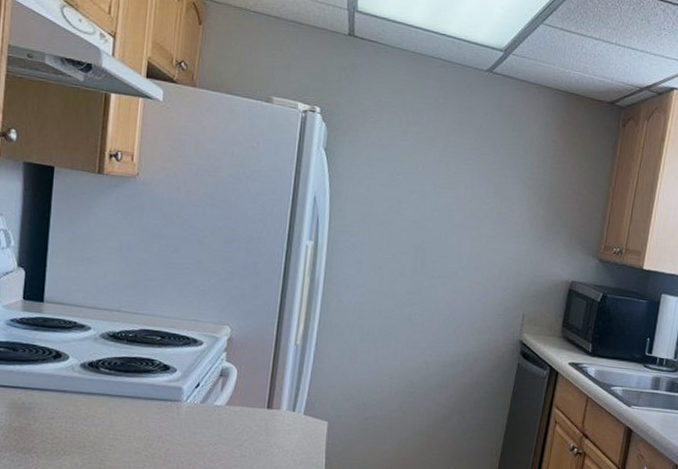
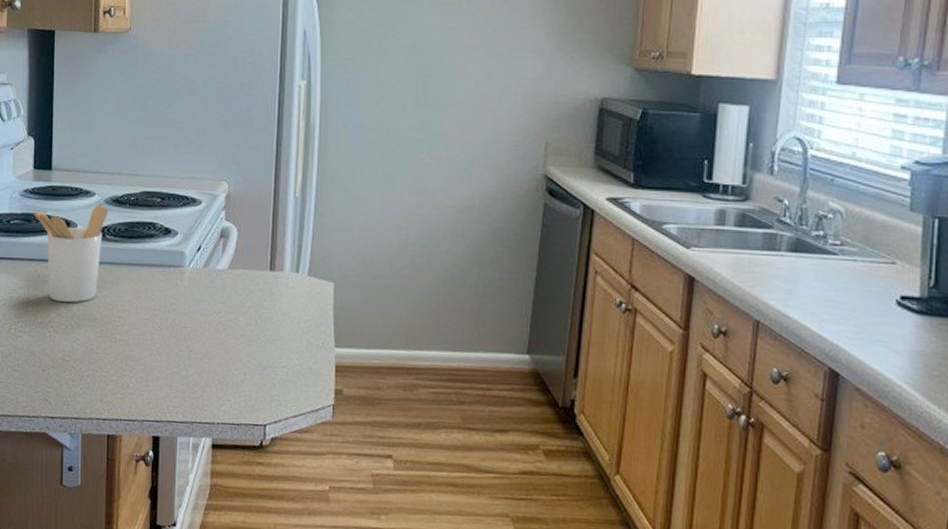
utensil holder: none [19,339,104,430] -> present [32,206,108,303]

